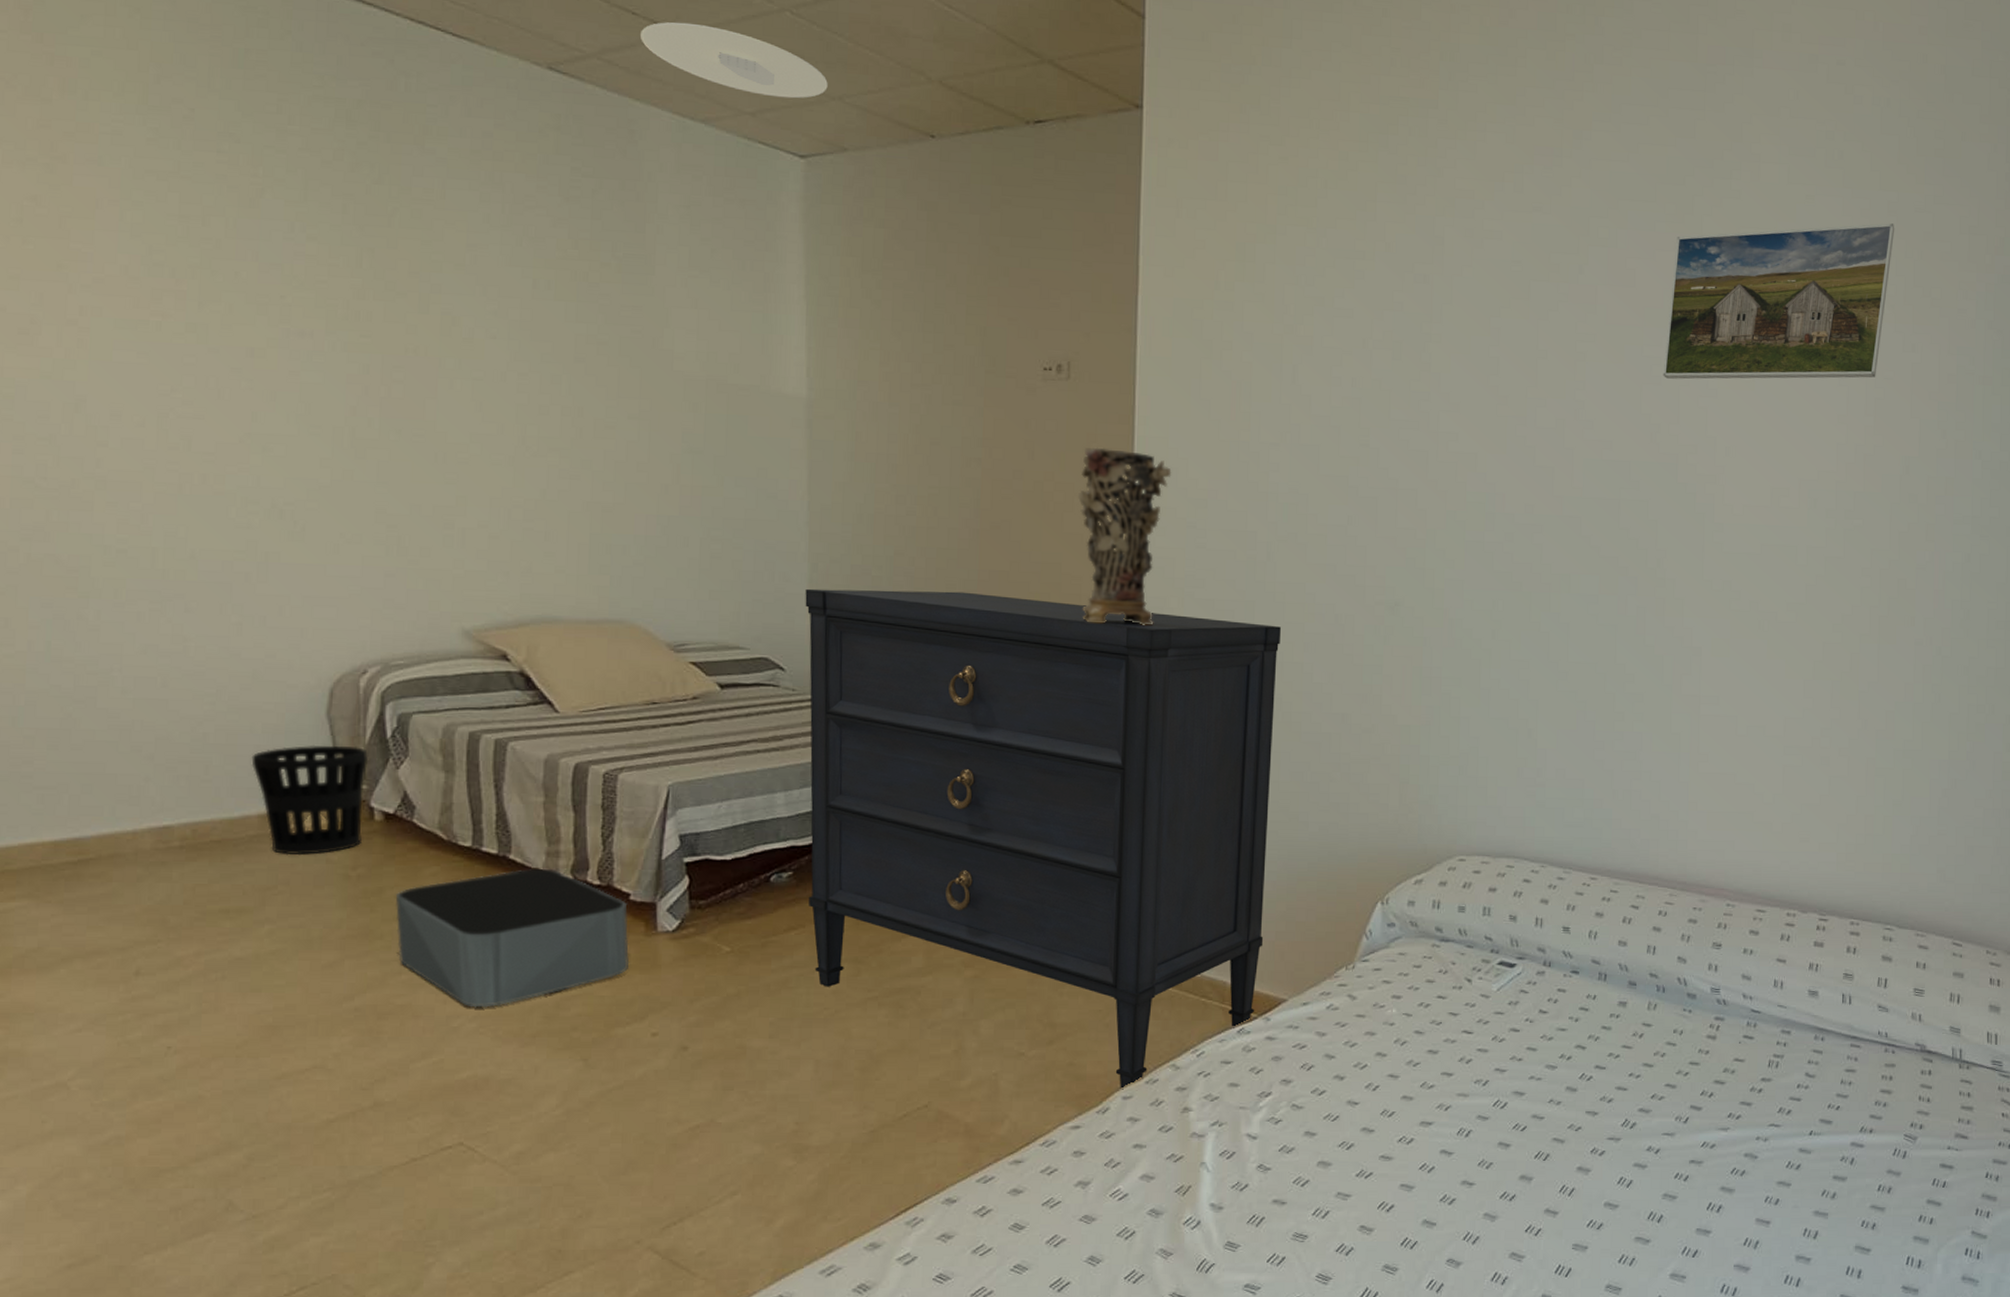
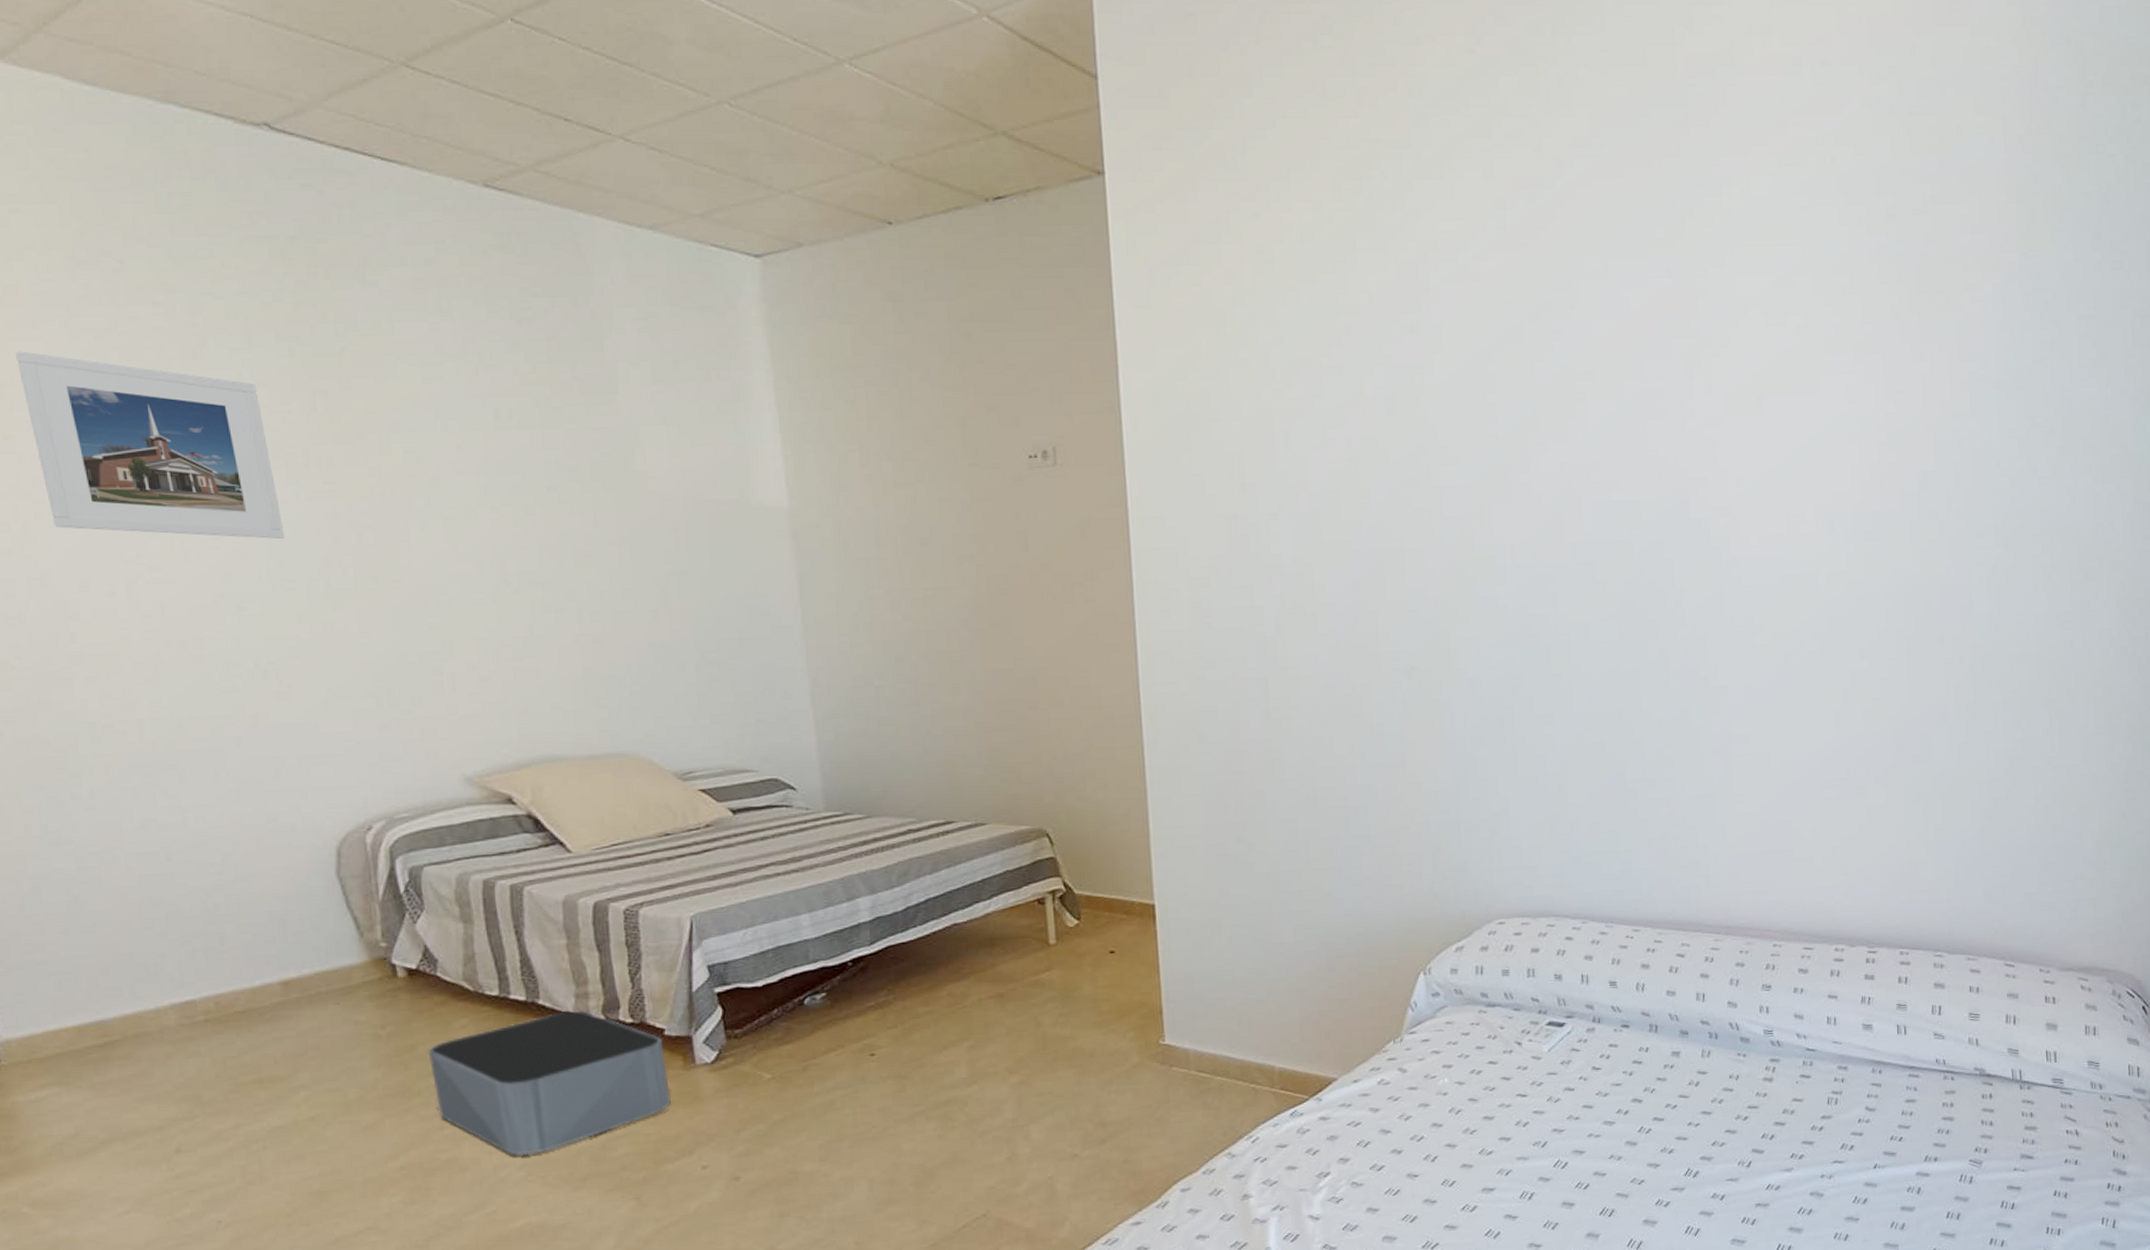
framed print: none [79,185,317,385] -> present [16,351,285,539]
wastebasket: present [251,745,369,856] -> none [266,903,387,1020]
ceiling light: present [641,22,828,99] -> none [576,125,776,196]
dresser: present [805,588,1281,1090] -> none [808,694,1308,1183]
decorative vase: present [1078,447,1172,625] -> none [1077,533,1171,715]
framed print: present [1663,223,1895,379] -> none [1666,228,1895,411]

